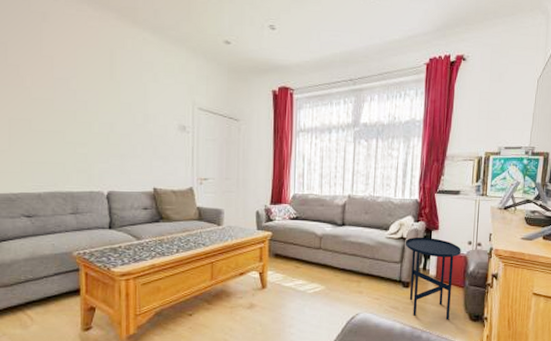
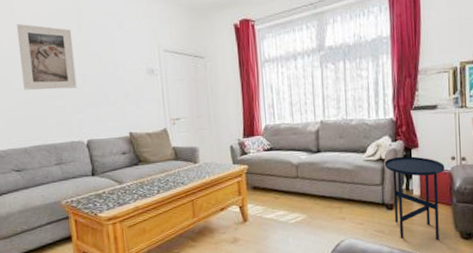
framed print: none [44,63,103,136] -> present [17,24,77,90]

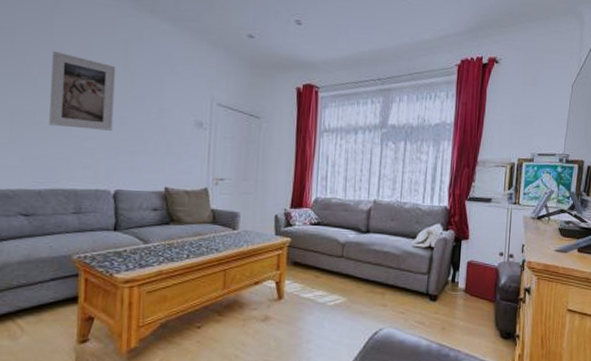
side table: present [384,156,445,240] -> none [433,246,492,337]

